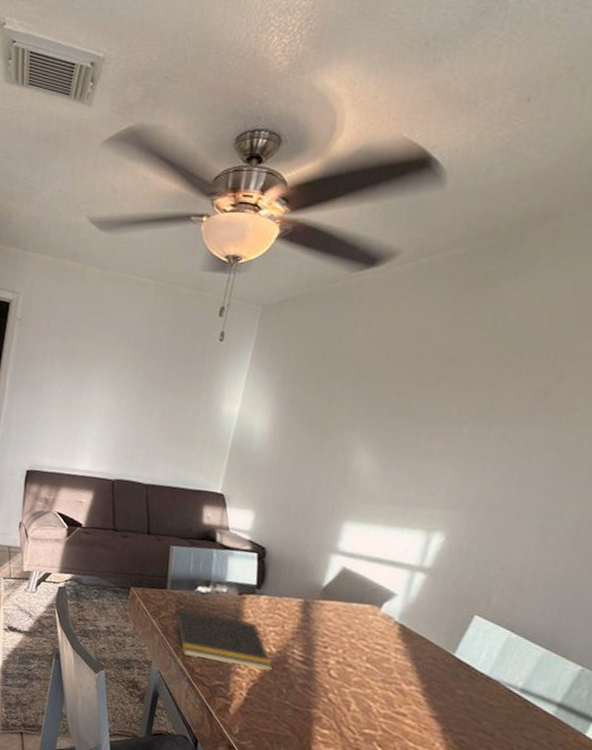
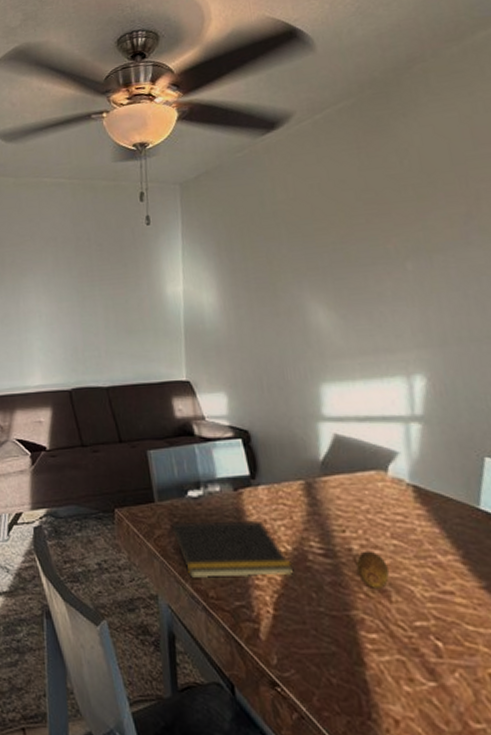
fruit: none [327,666,356,699] -> present [355,551,389,588]

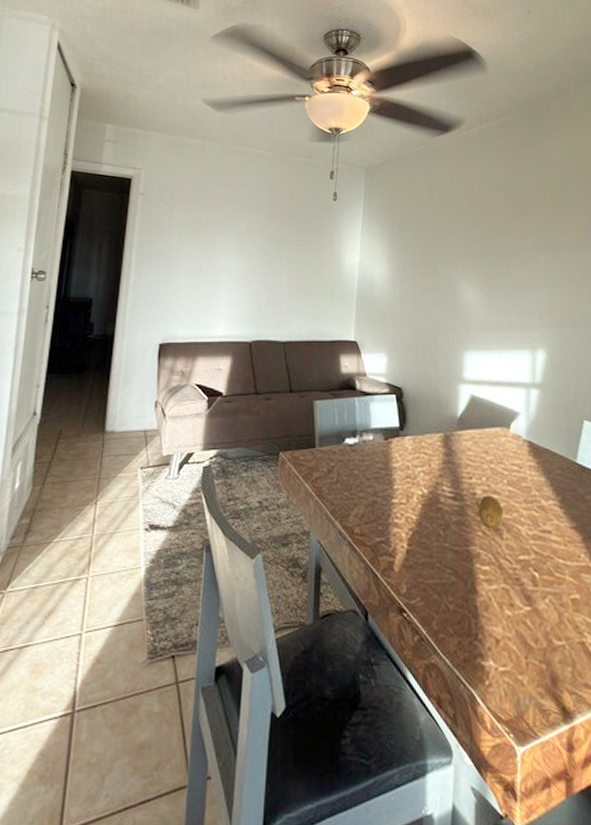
notepad: present [169,521,294,579] -> none [325,465,428,518]

